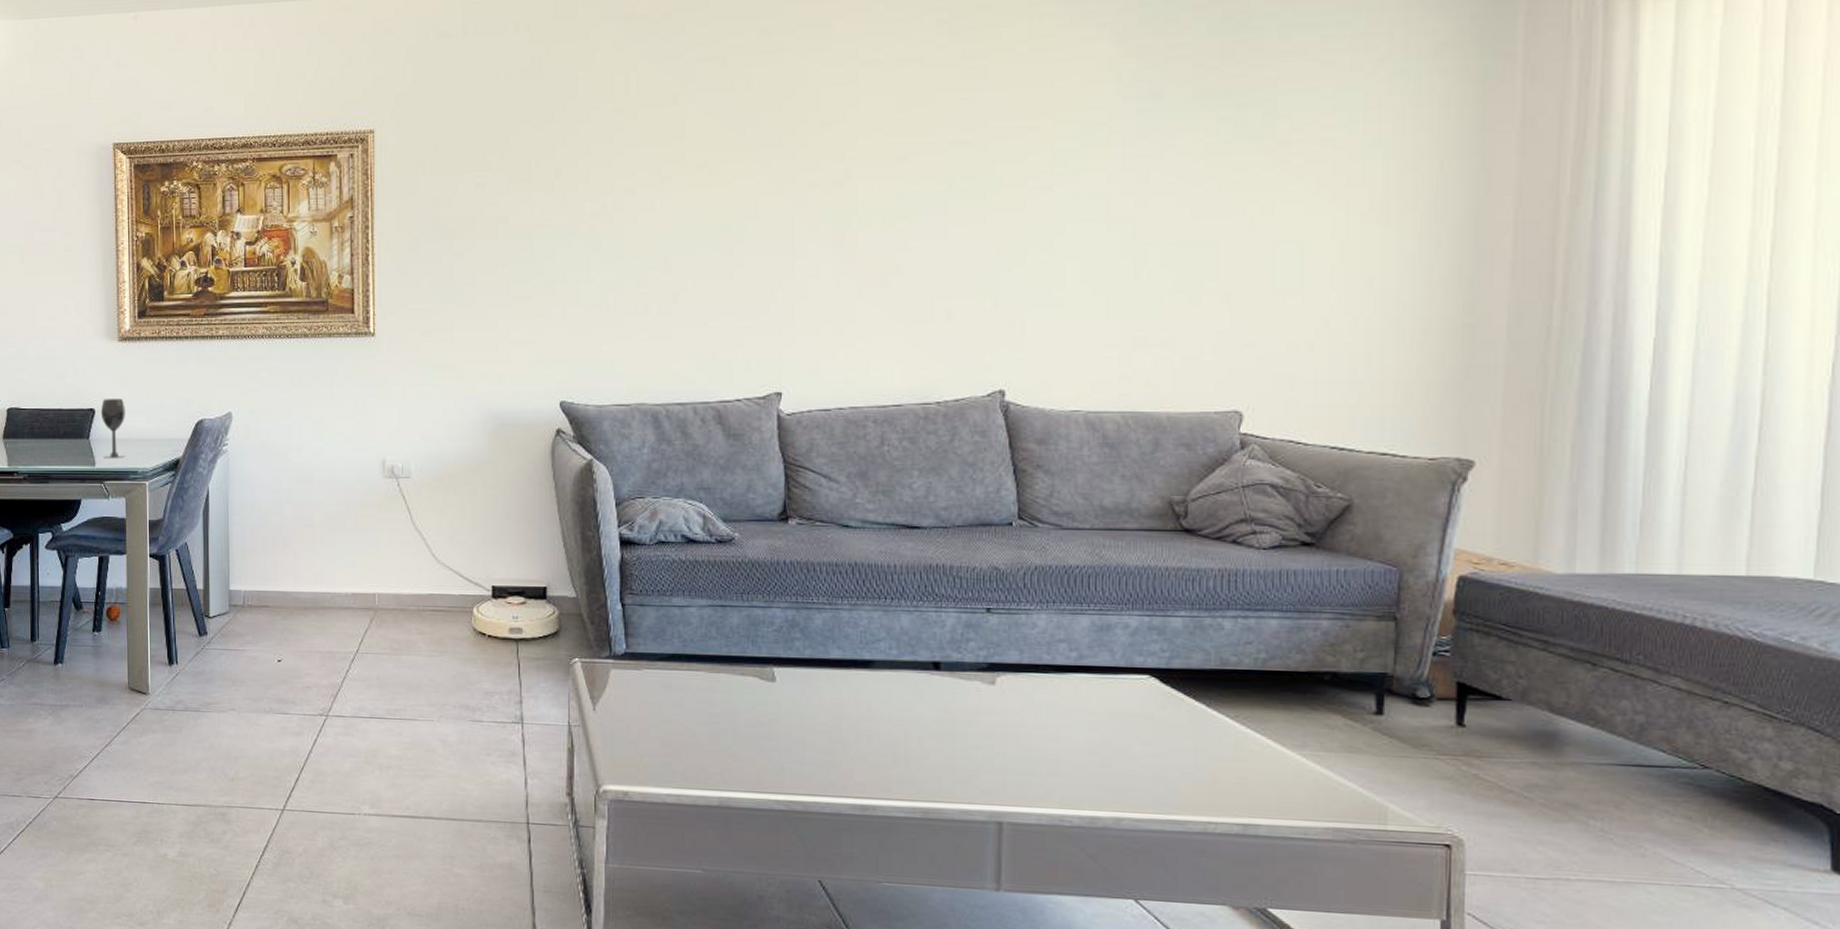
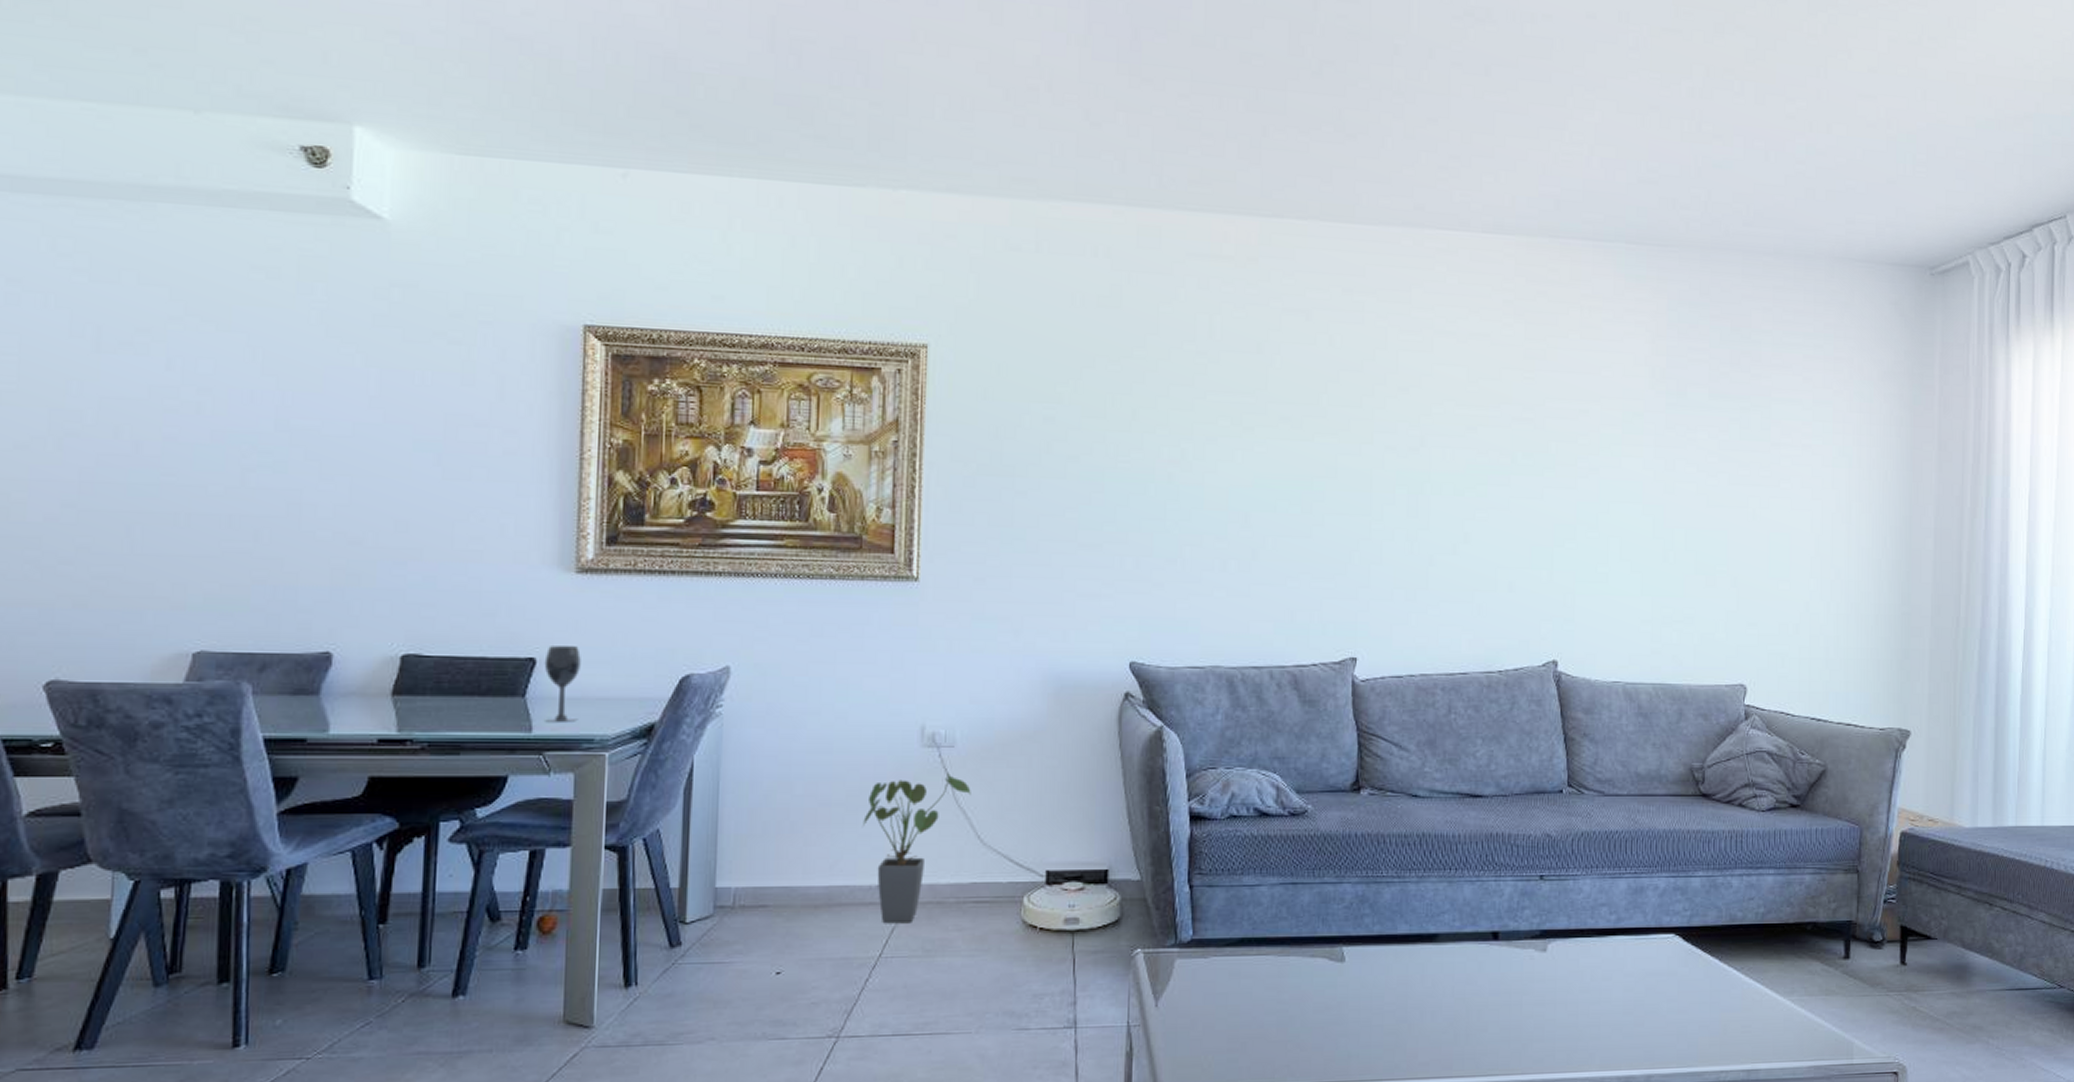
house plant: none [339,499,426,626] -> present [863,772,971,924]

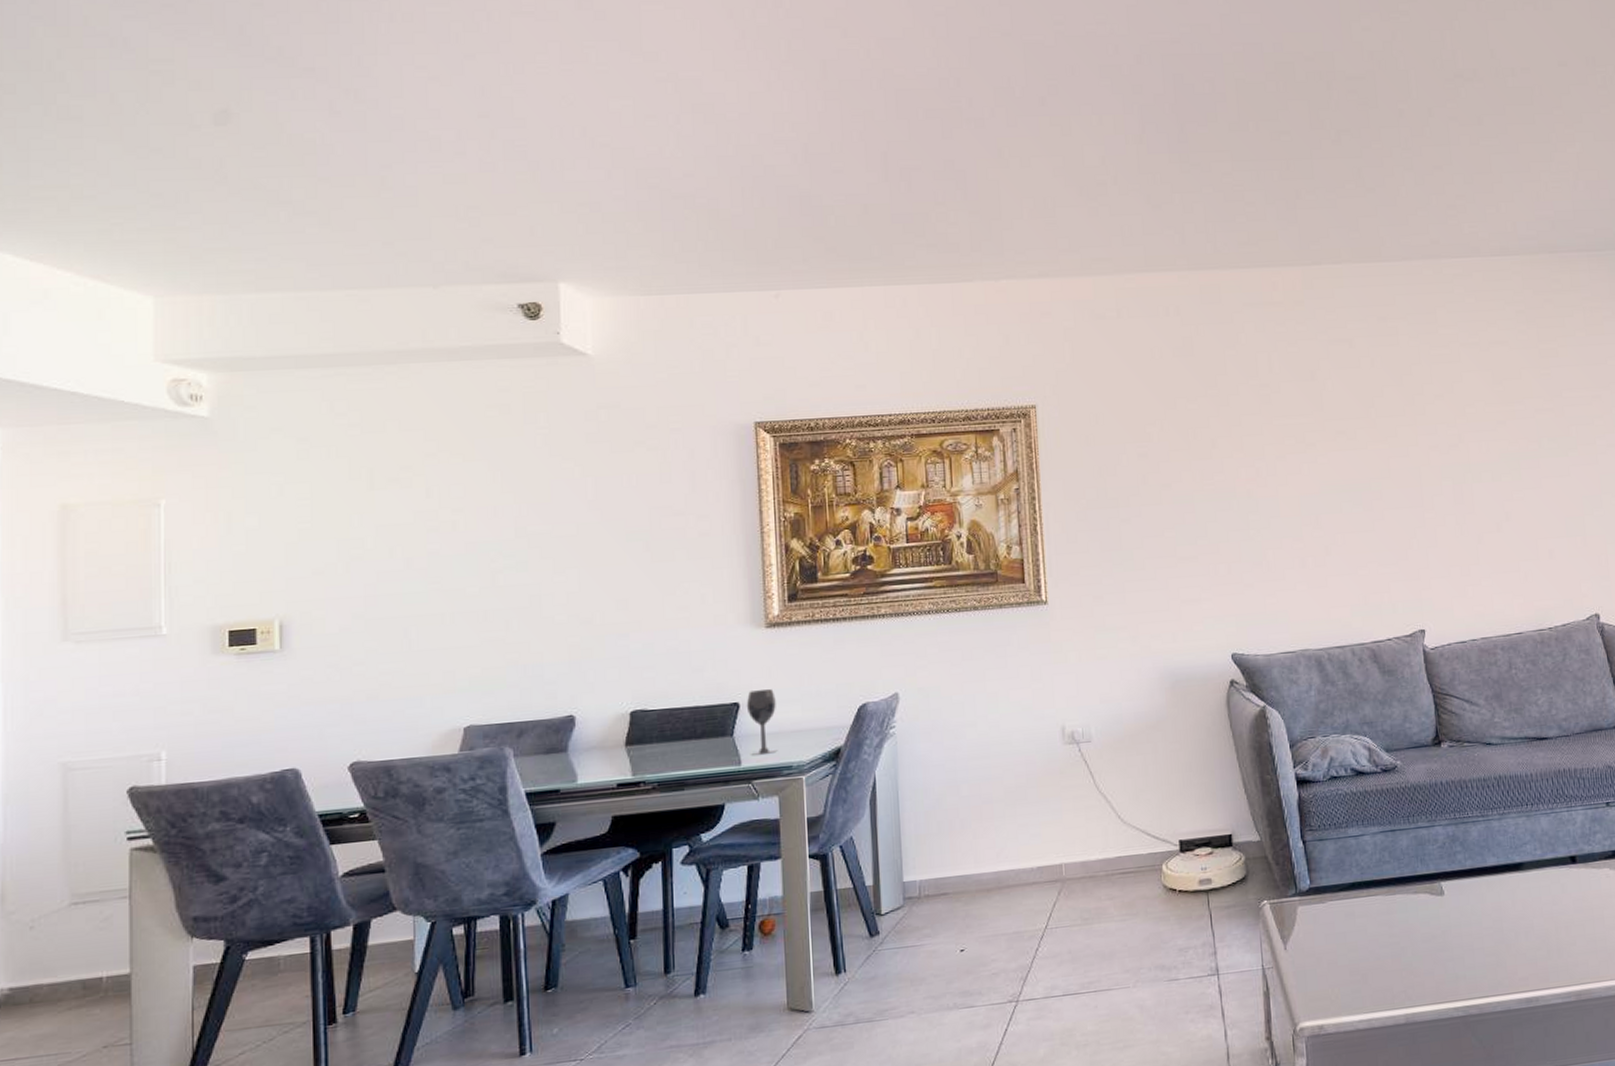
house plant: present [863,772,971,924] -> none [1021,763,1109,898]

